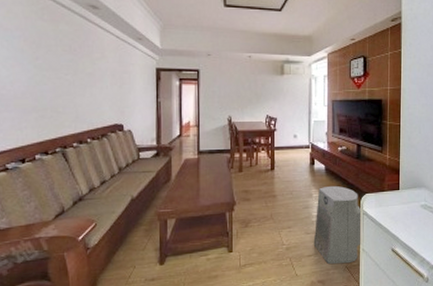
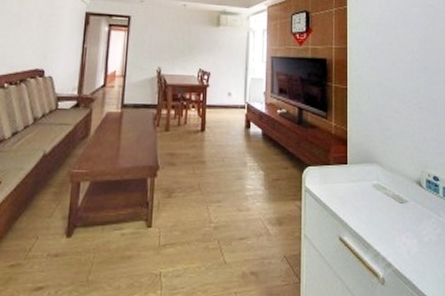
air purifier: present [313,185,362,264] -> none [246,154,303,252]

